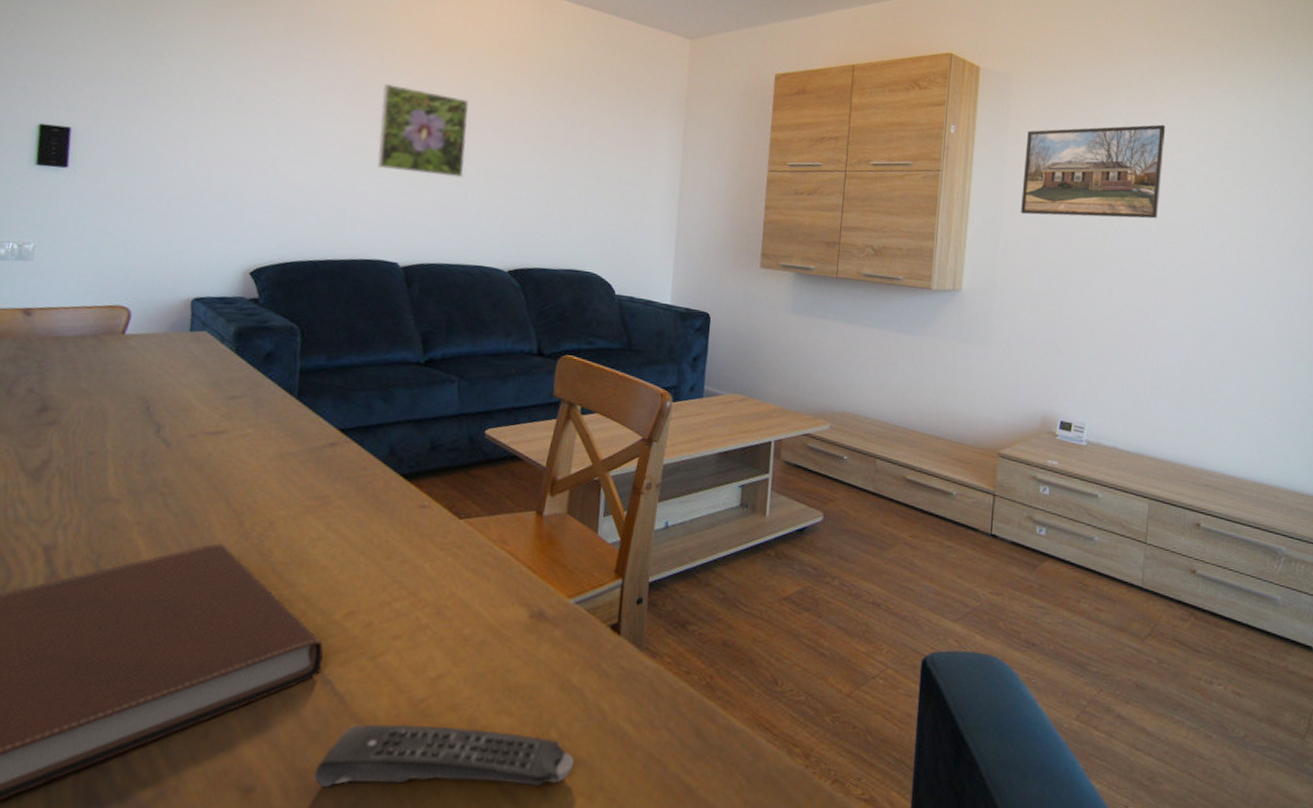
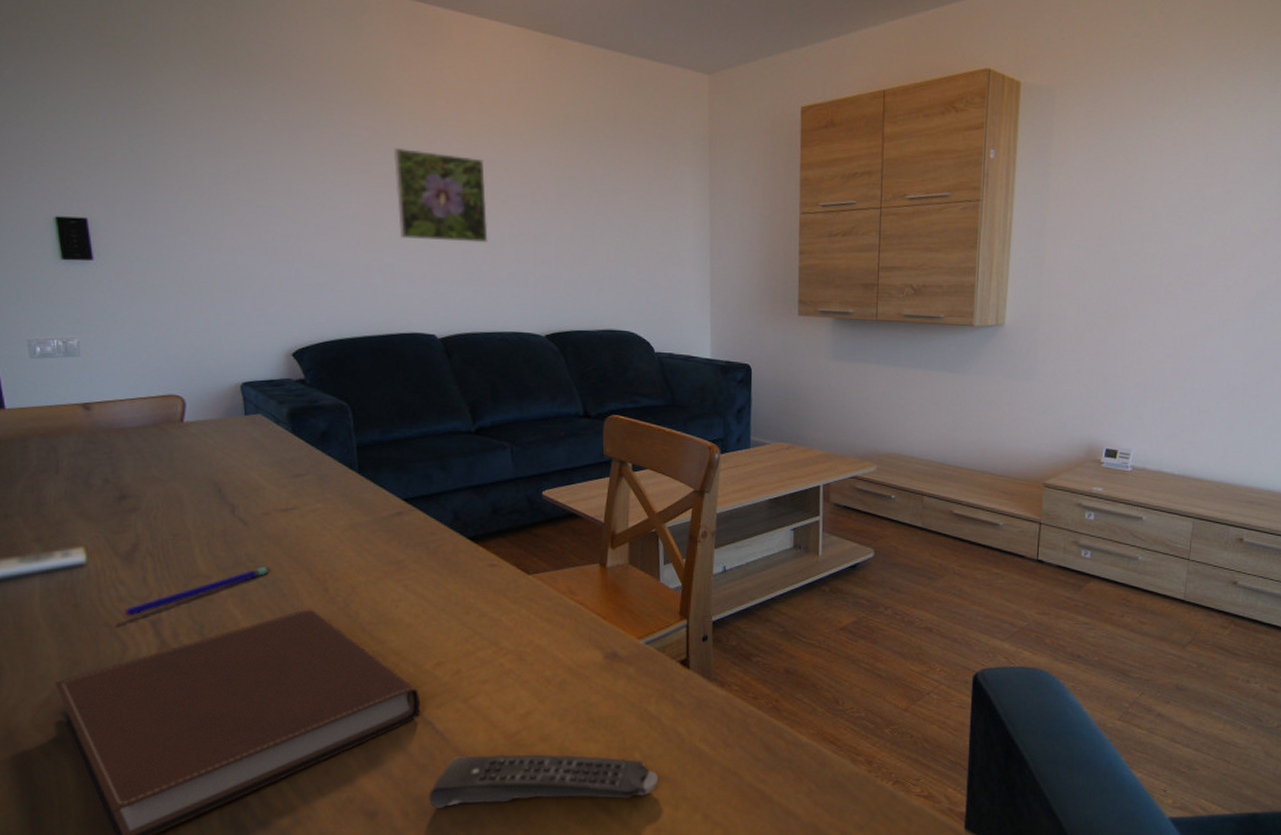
pen: none [17,493,186,541] -> present [124,566,270,617]
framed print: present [1021,124,1166,219] -> none [1065,132,1222,241]

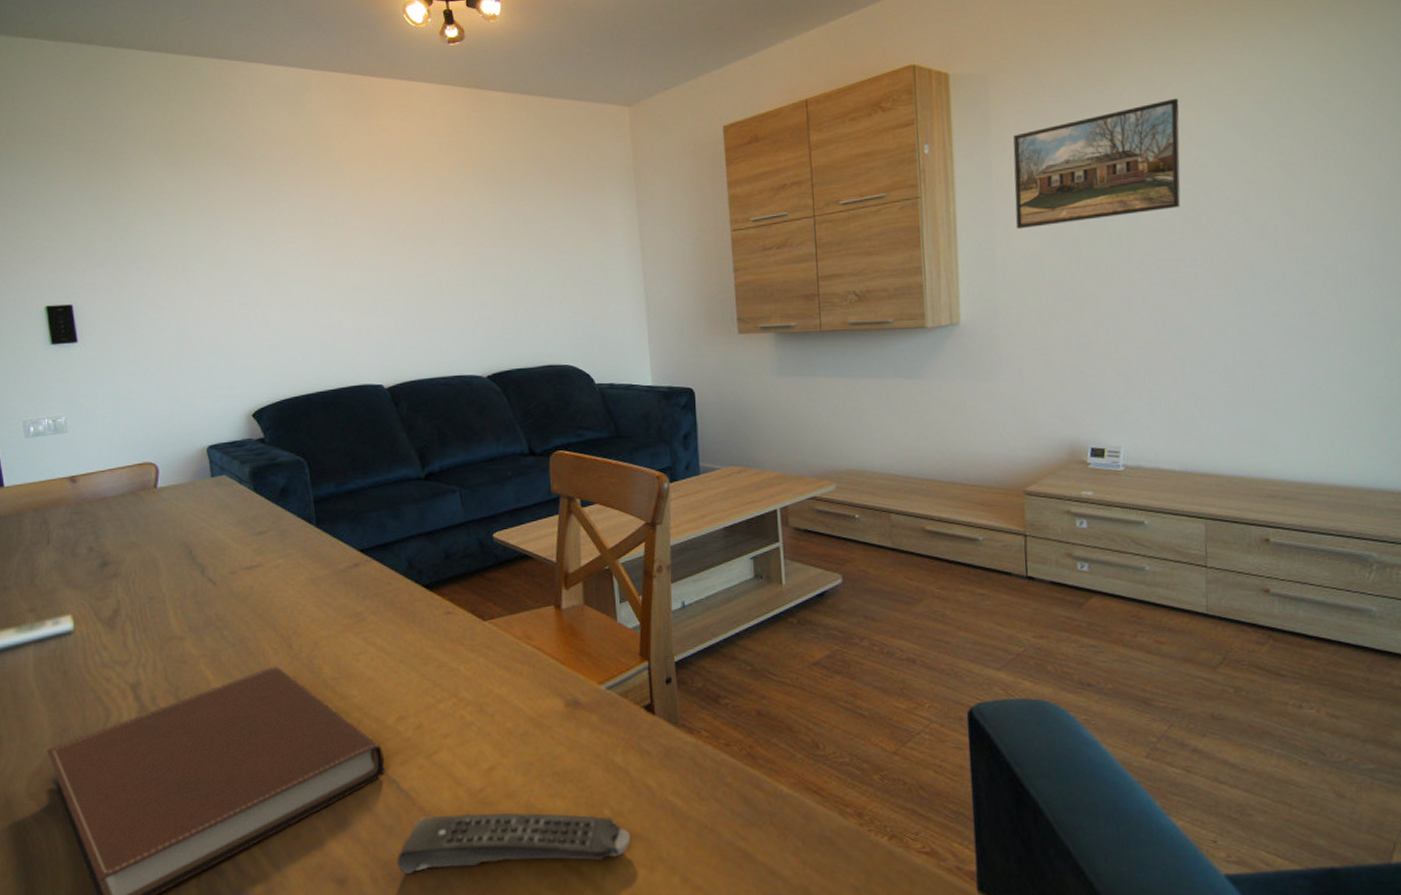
pen: present [124,566,270,617] -> none [107,625,237,682]
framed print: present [393,148,488,243] -> none [337,210,428,295]
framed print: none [1065,132,1222,241] -> present [1013,98,1181,230]

